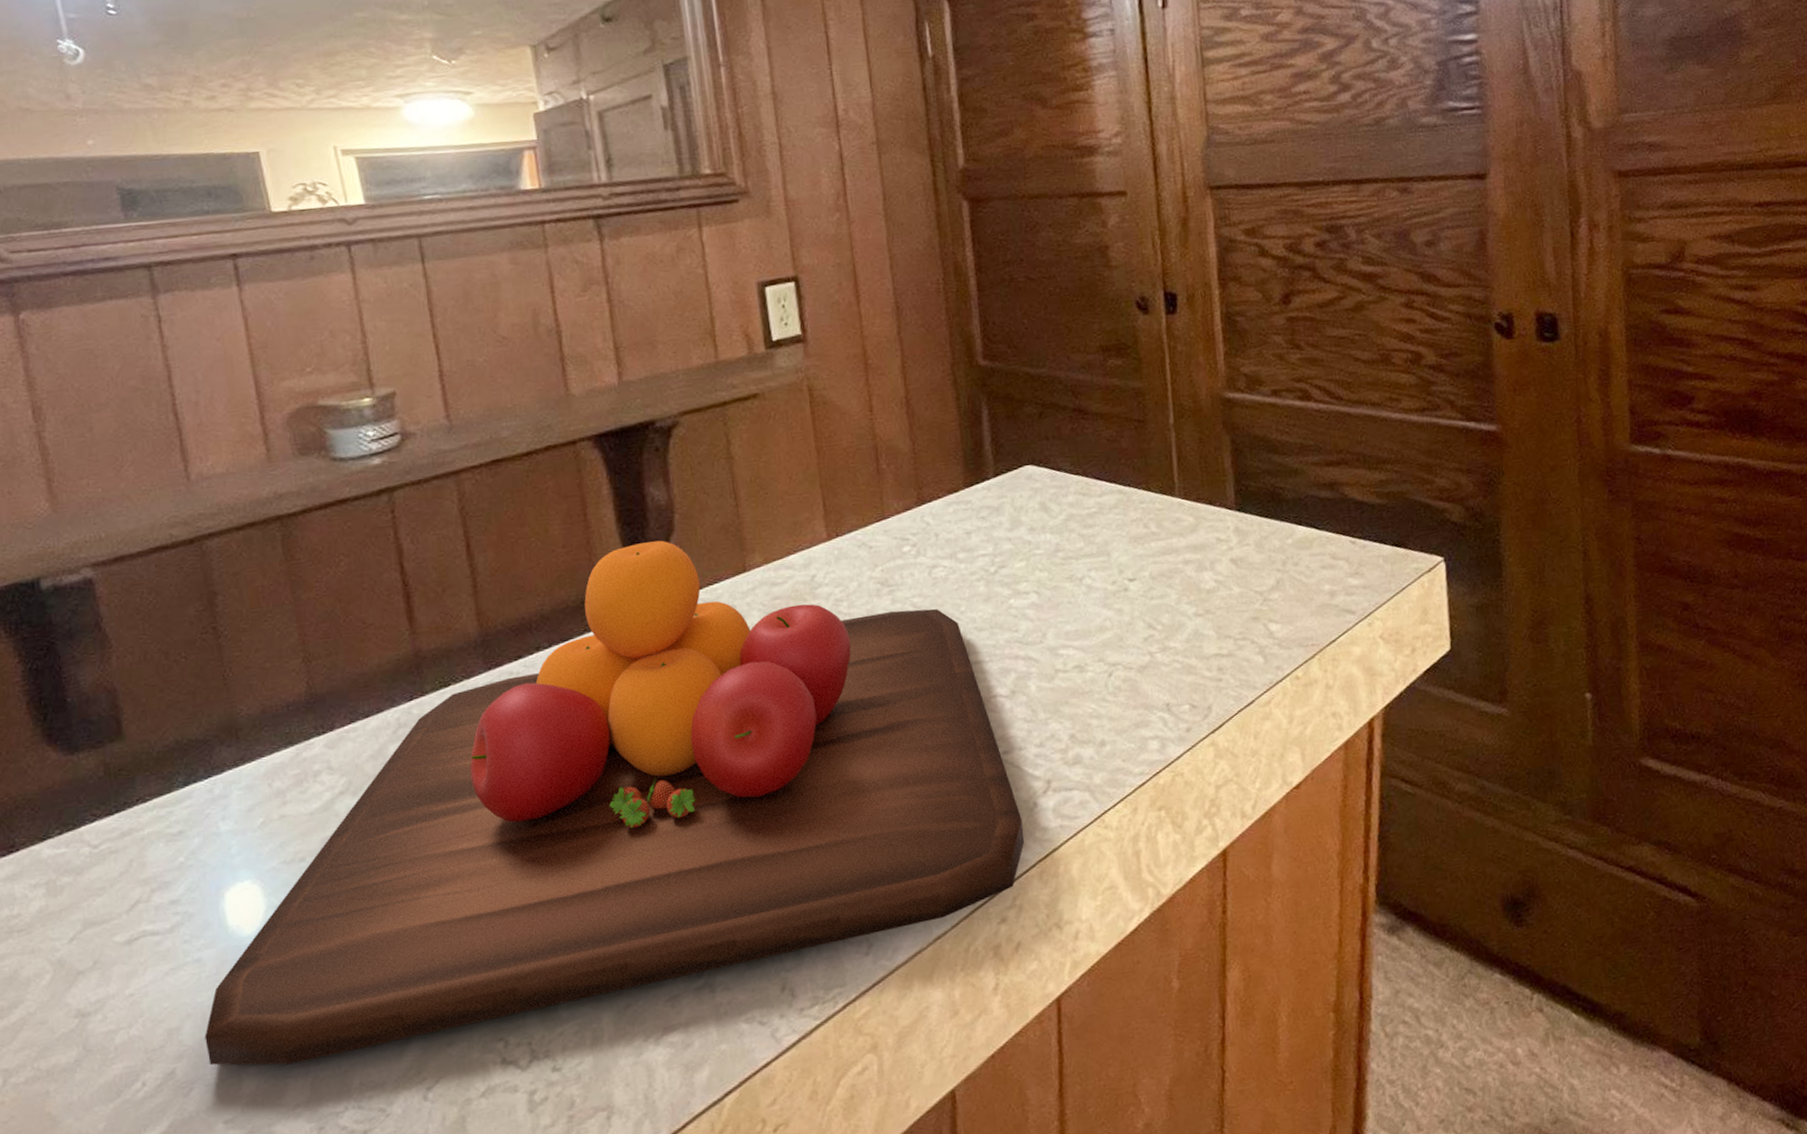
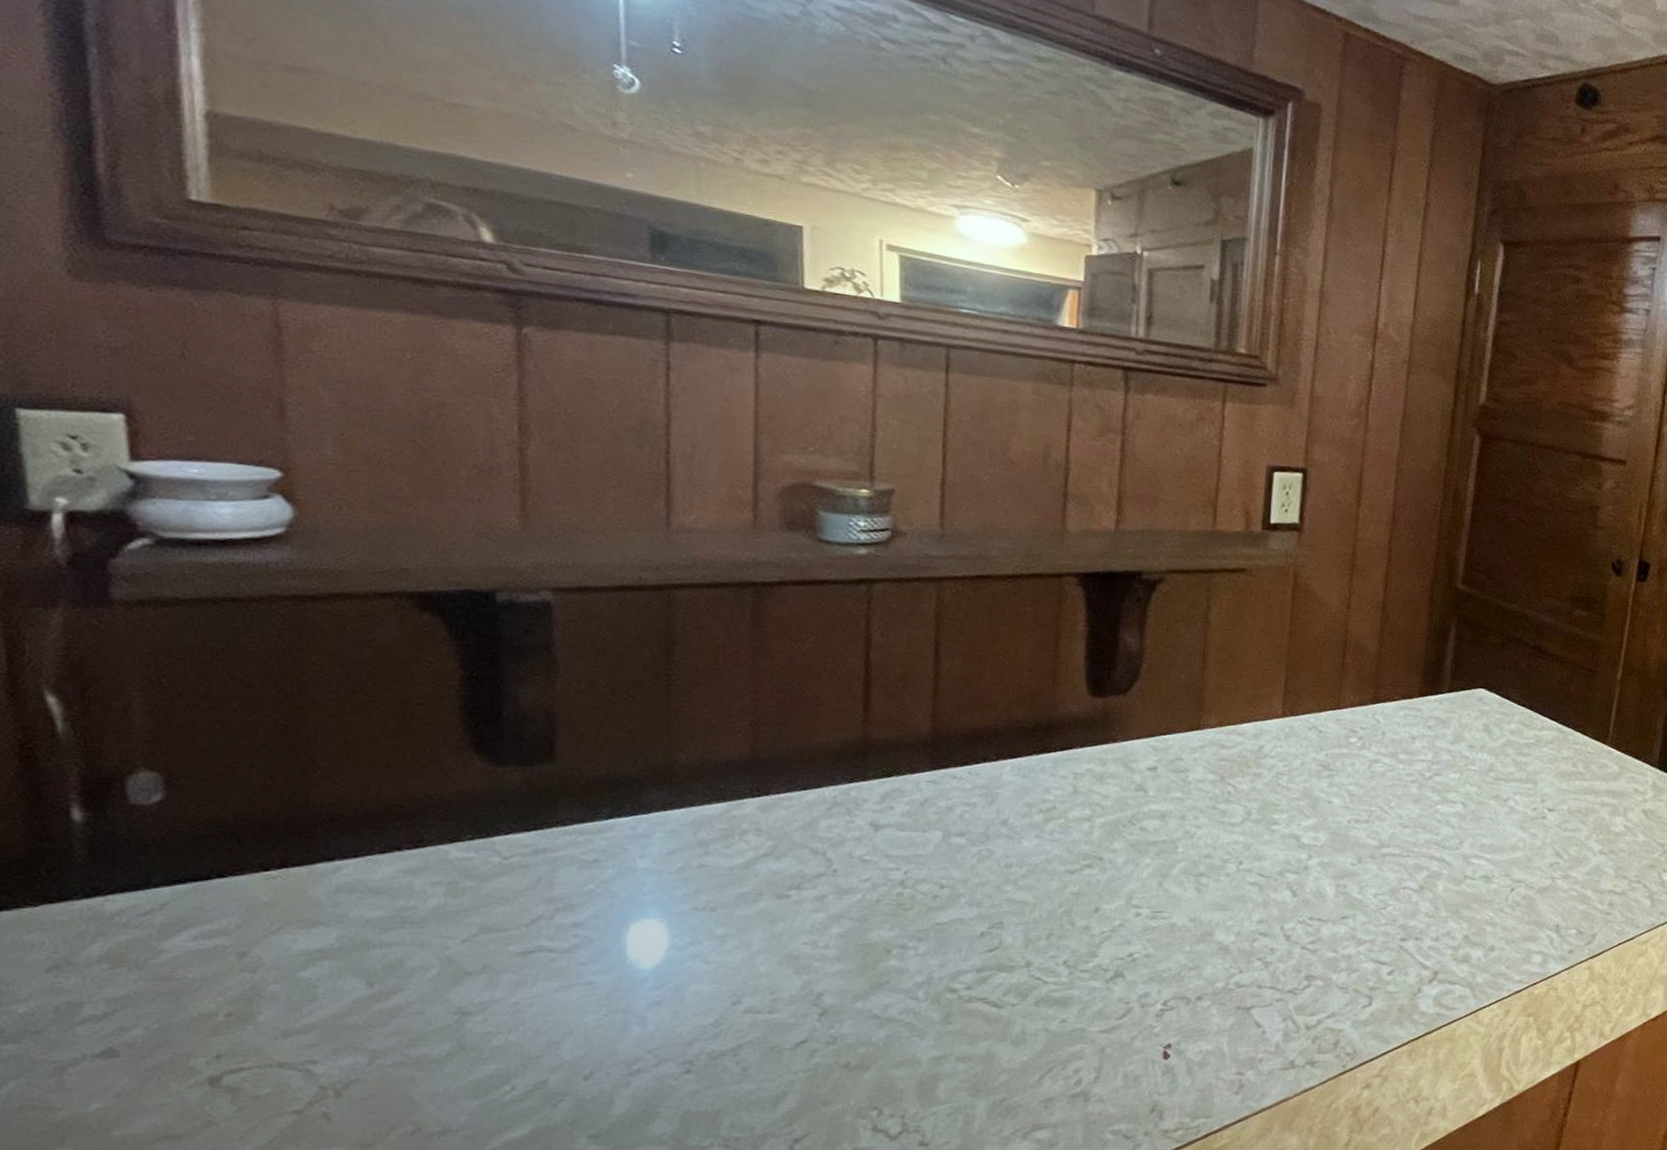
chopping board: present [204,540,1025,1066] -> none [583,682,1405,1095]

